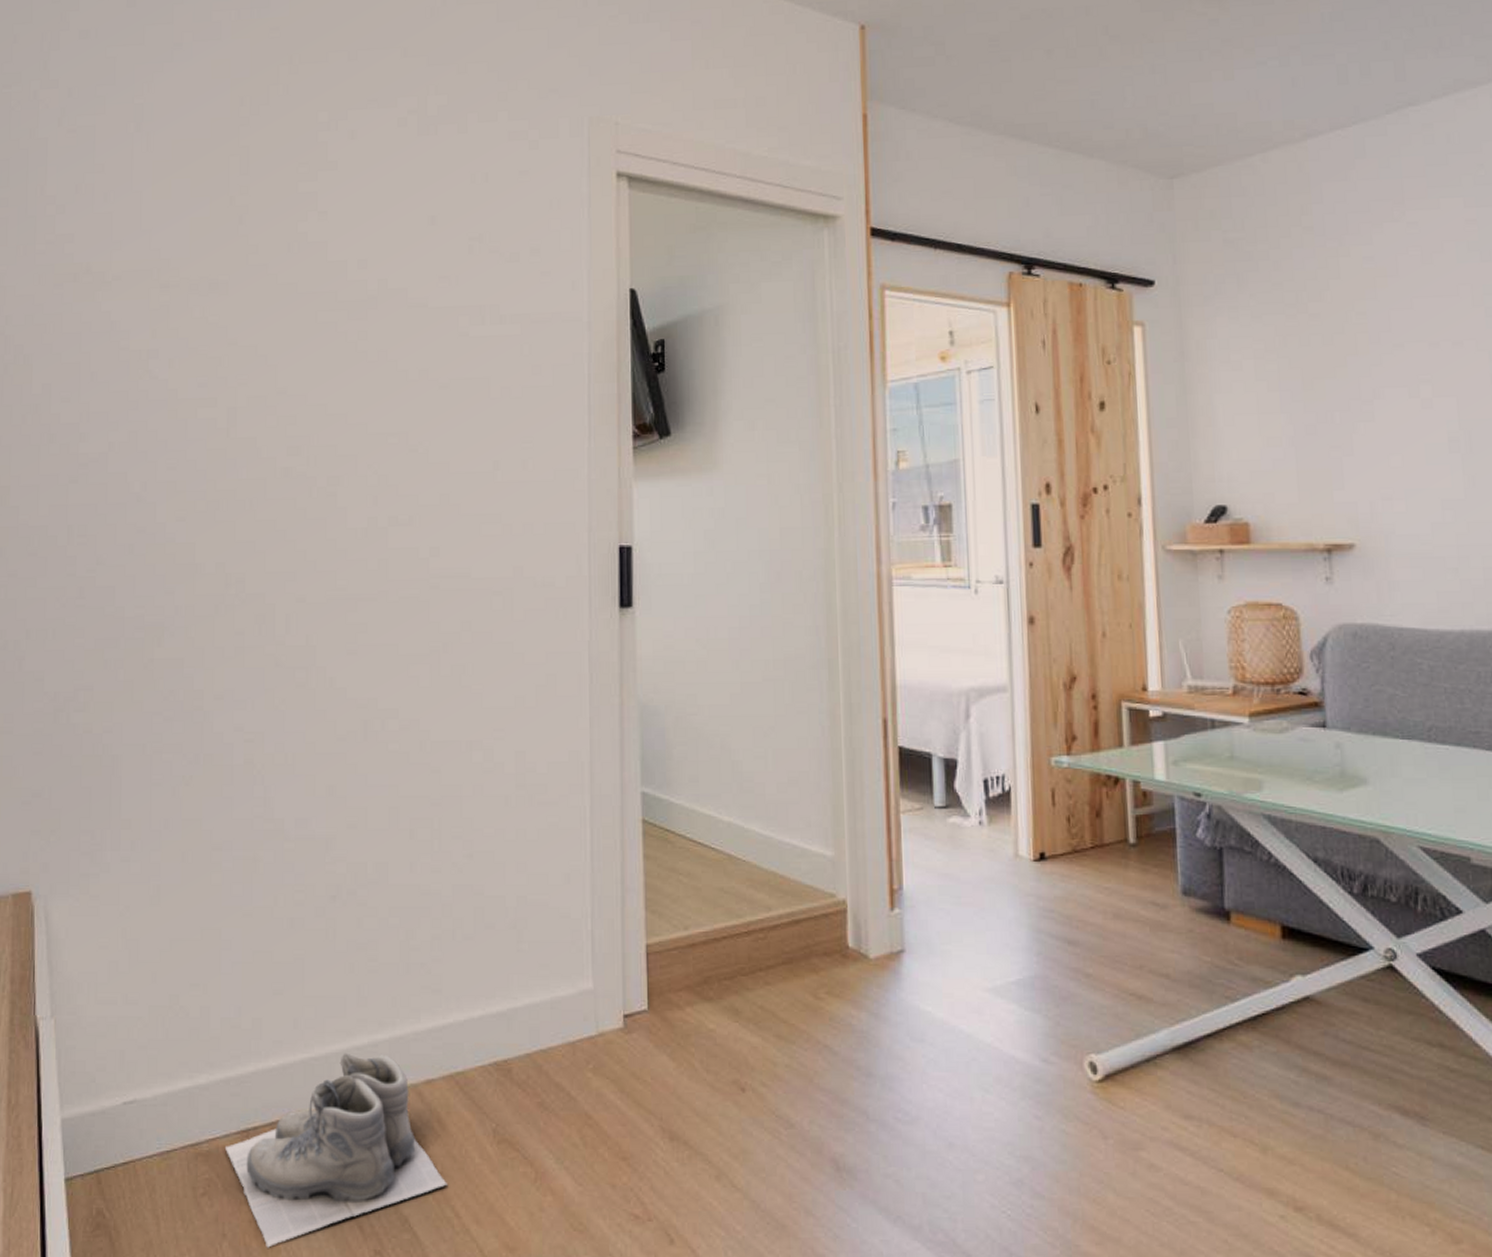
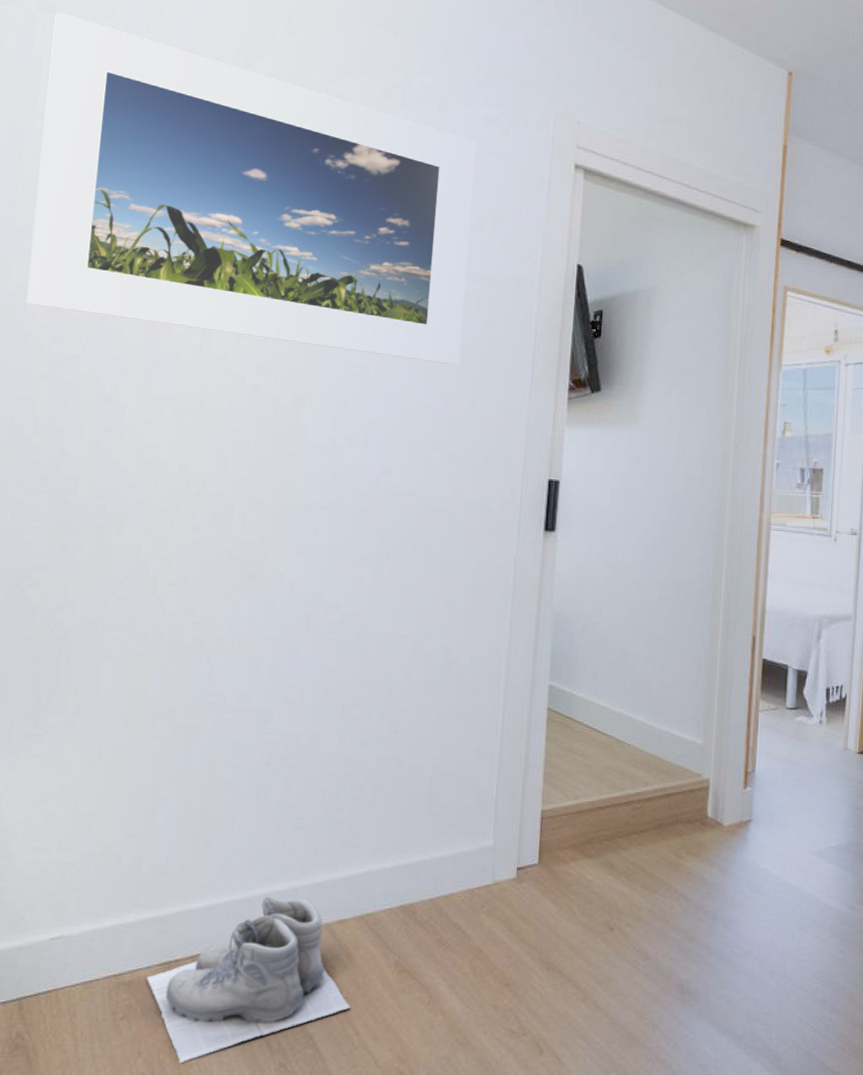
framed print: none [51,87,506,423] -> present [26,12,477,366]

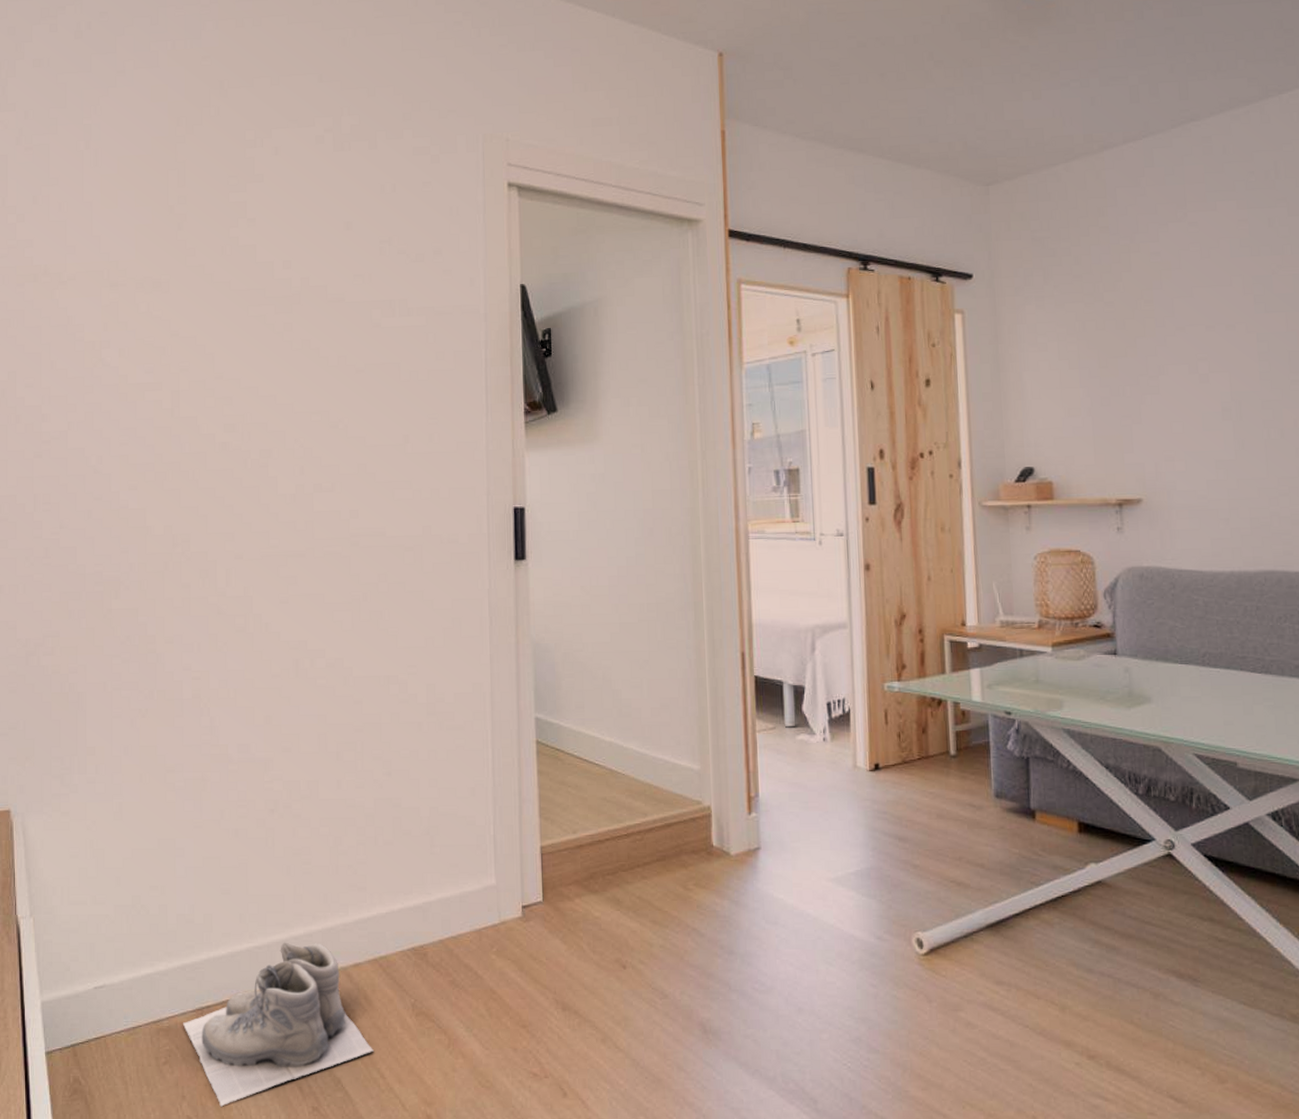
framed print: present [26,12,477,366] -> none [15,110,414,402]

